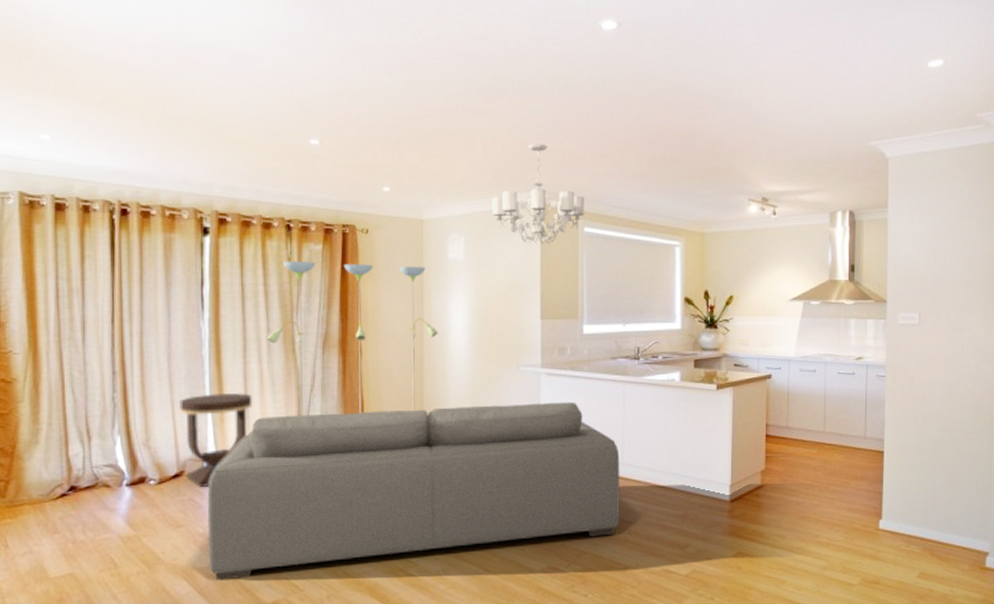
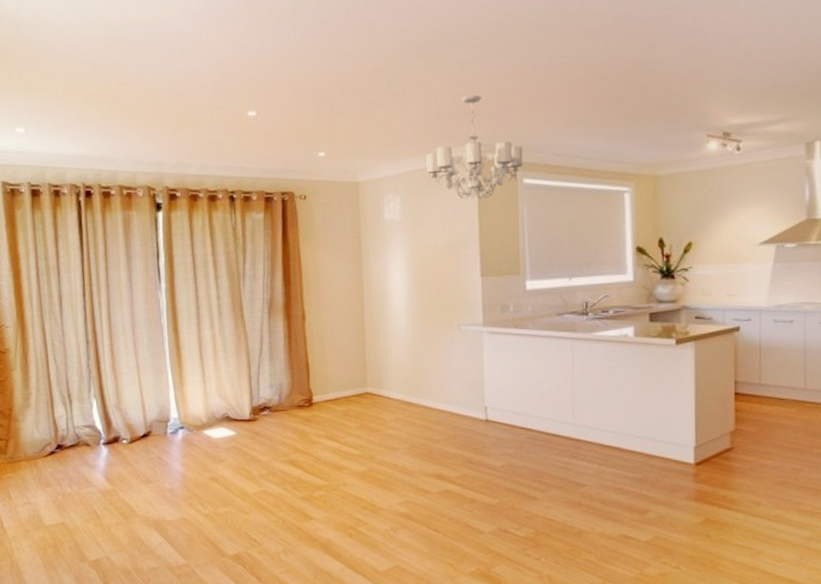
side table: present [180,392,253,488] -> none [144,357,208,447]
sofa: present [207,401,620,580] -> none [172,360,573,533]
floor lamp: present [267,261,438,416] -> none [217,229,378,379]

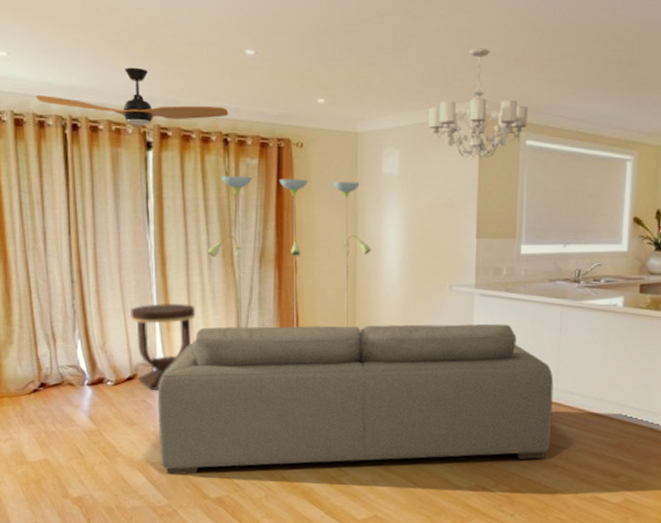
electric fan: none [51,134,234,192] -> present [35,67,229,129]
side table: none [144,357,208,447] -> present [131,303,196,391]
sofa: none [172,360,573,533] -> present [157,323,554,475]
floor lamp: none [217,229,378,379] -> present [207,176,371,328]

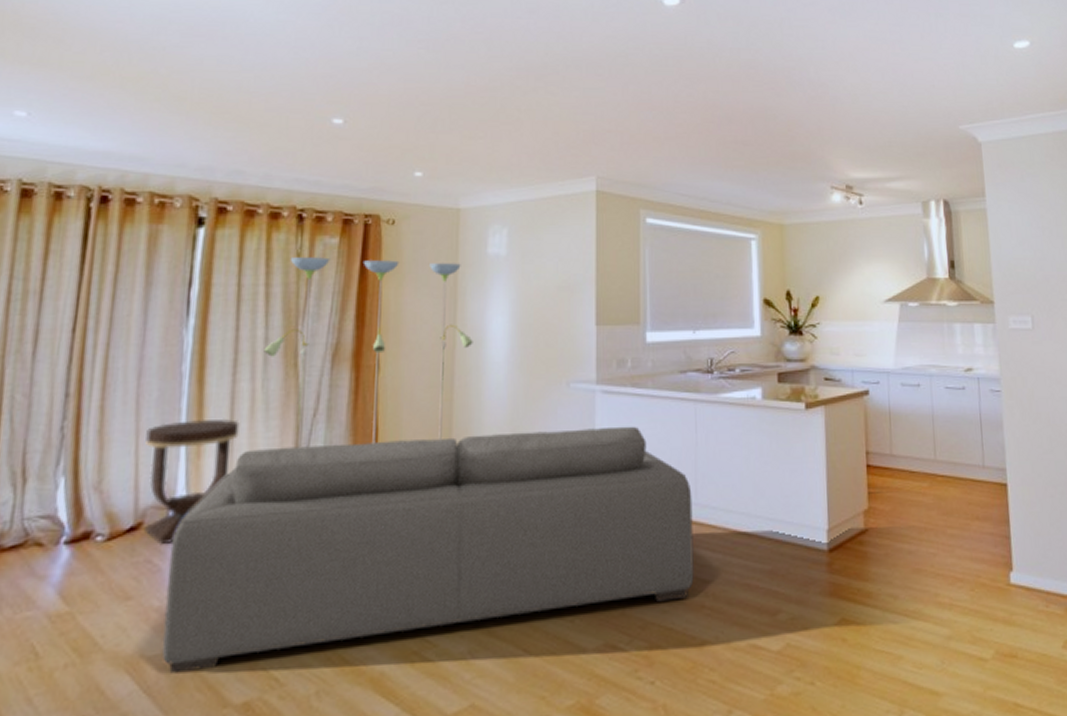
electric fan: present [35,67,229,129] -> none [56,133,307,202]
chandelier: present [429,47,528,159] -> none [541,124,646,237]

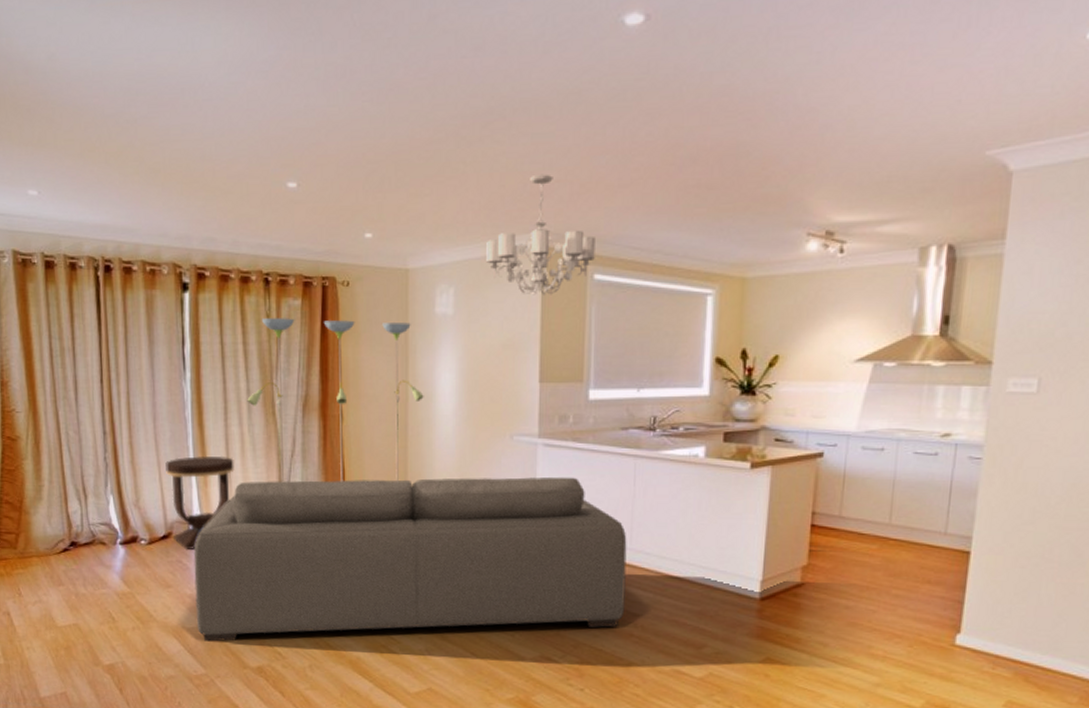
chandelier: none [541,124,646,237] -> present [486,174,595,295]

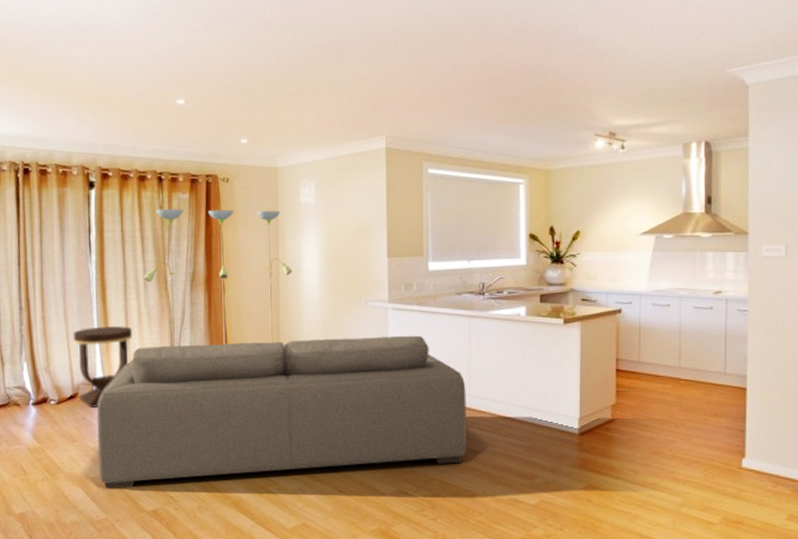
chandelier: present [486,174,595,295] -> none [340,91,428,187]

